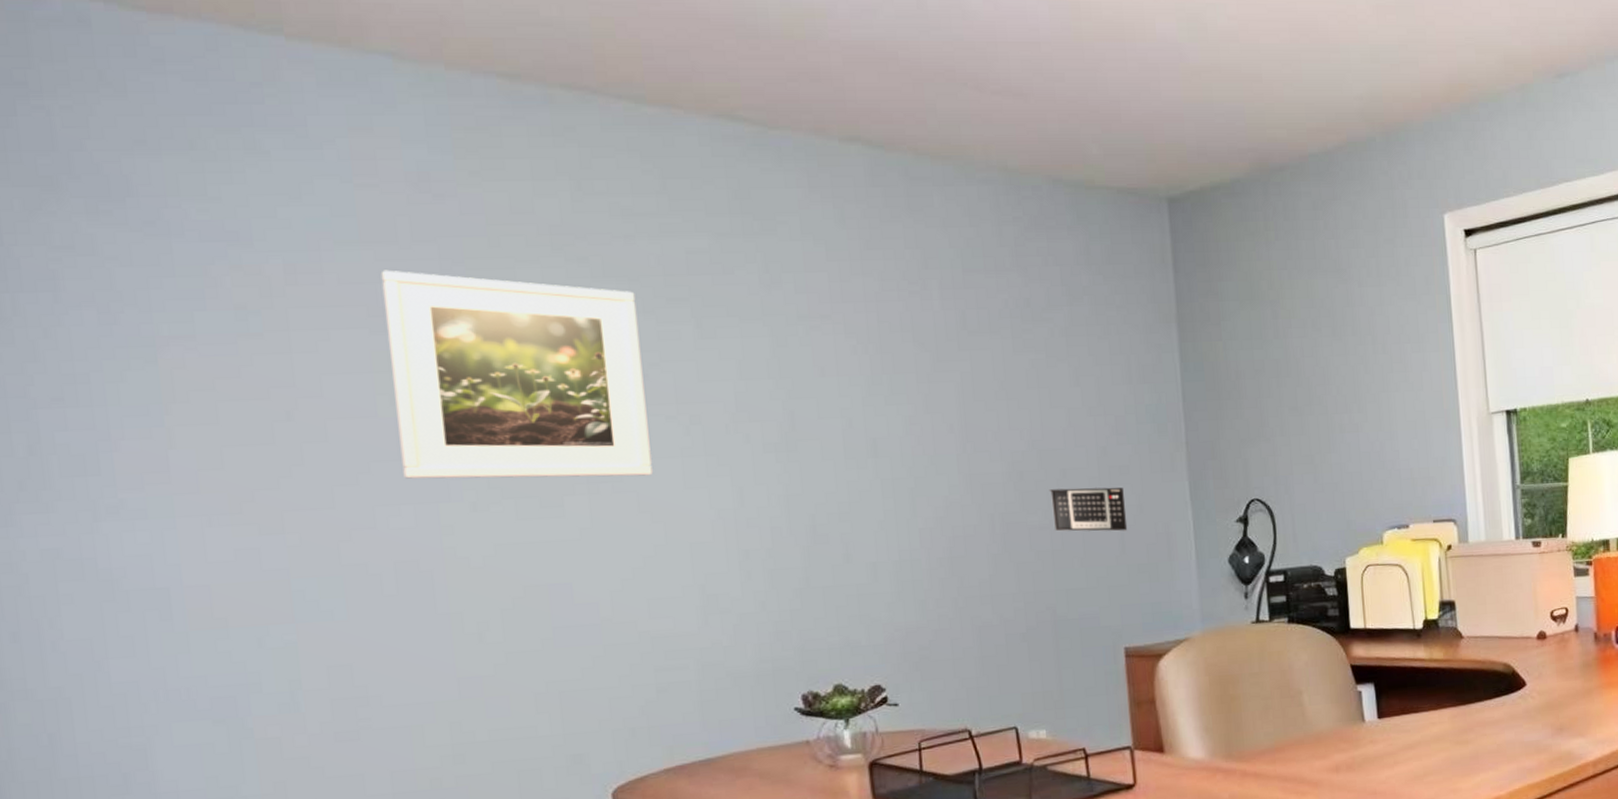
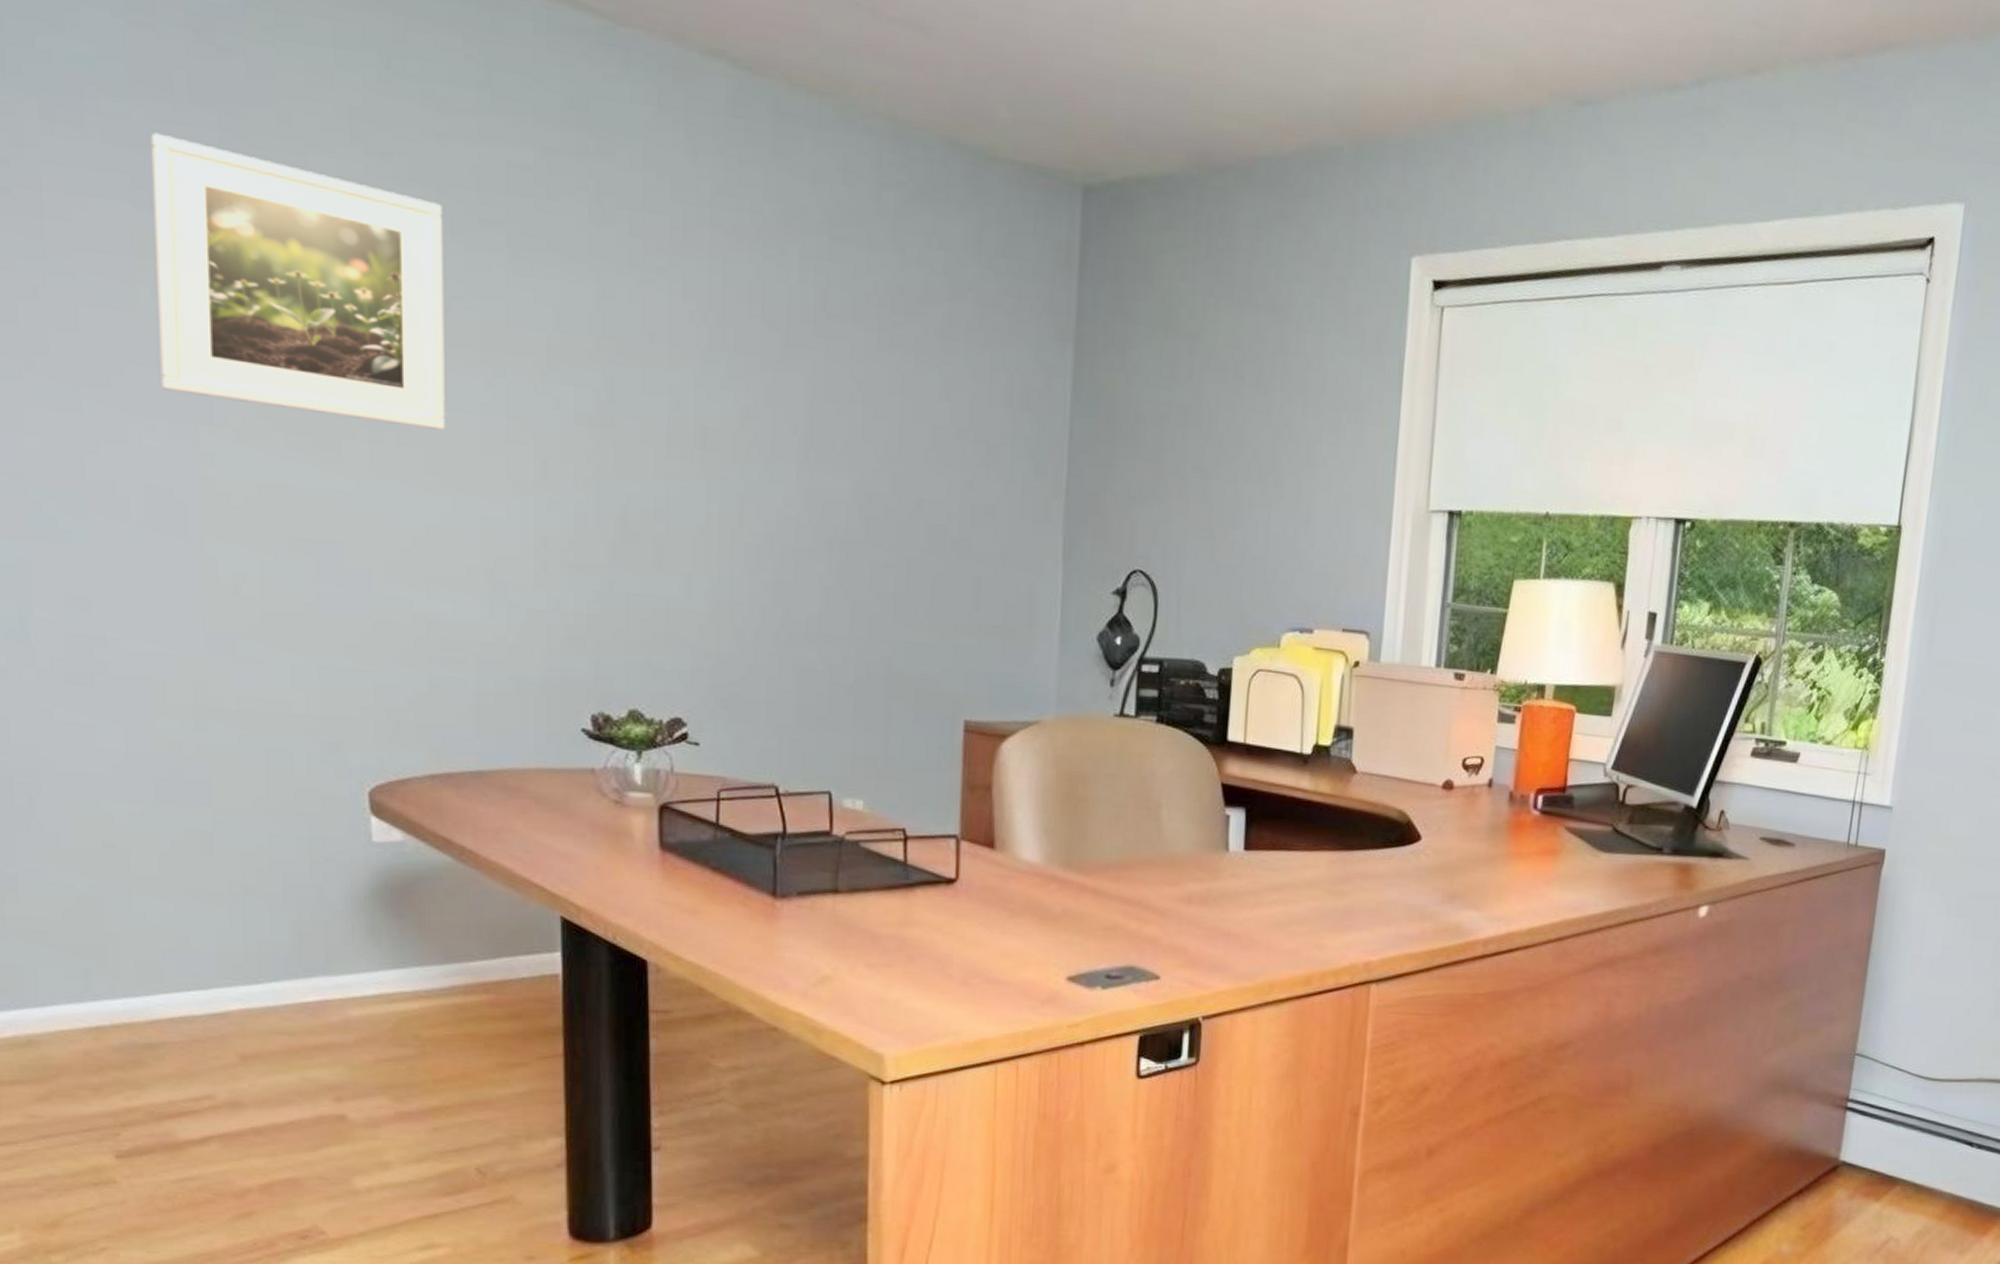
calendar: present [1049,487,1128,532] -> none [900,520,987,584]

